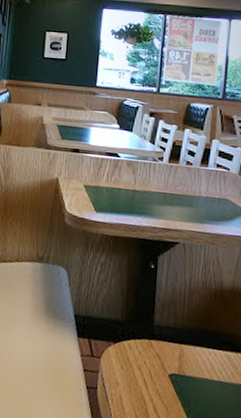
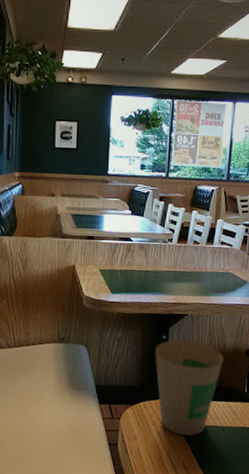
paper cup: none [142,270,221,389] -> present [155,340,224,436]

